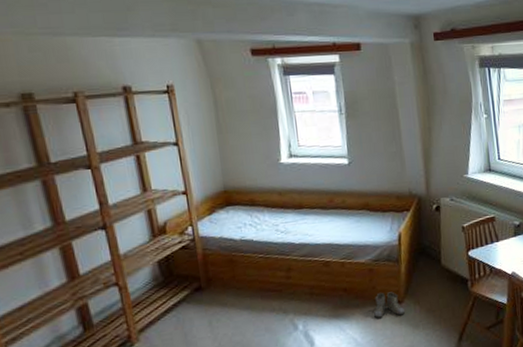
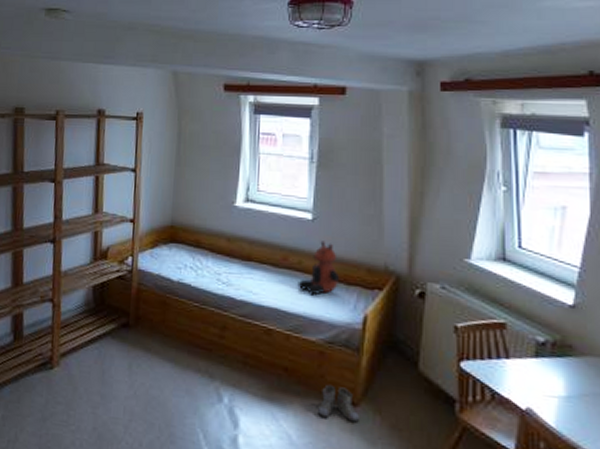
teddy bear: none [344,180,377,227] -> present [297,241,340,296]

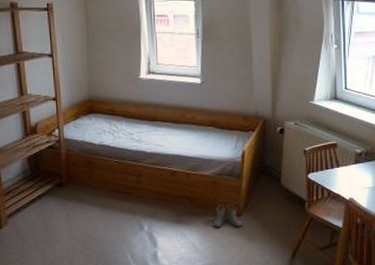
teddy bear: present [297,241,340,296] -> none [193,99,224,142]

